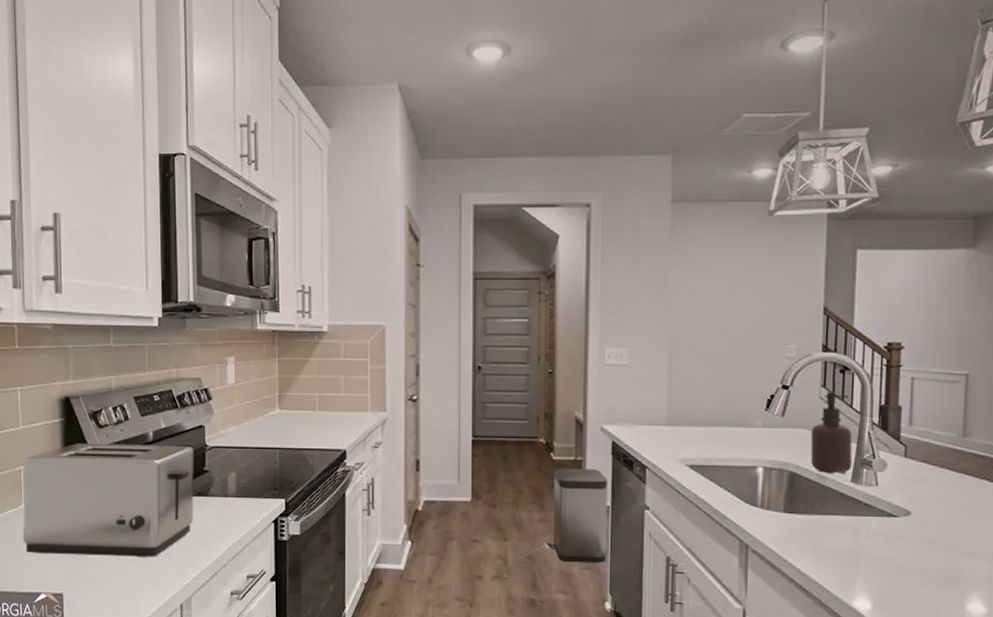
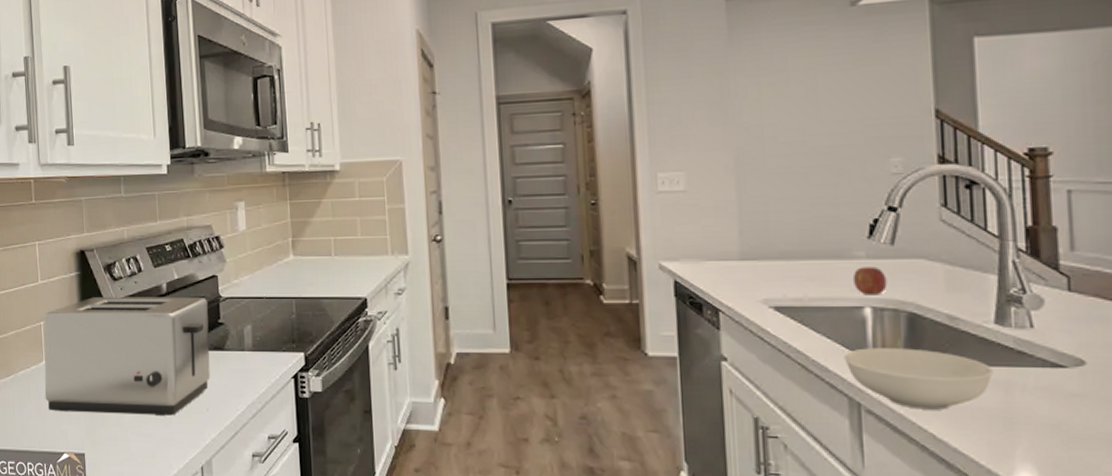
pedal bin: present [543,468,608,562] -> none [598,313,678,424]
bowl: none [739,500,847,550] -> present [844,348,993,410]
fruit: none [751,434,777,457] -> present [852,267,888,295]
soap dispenser: present [810,391,853,473] -> none [933,211,993,313]

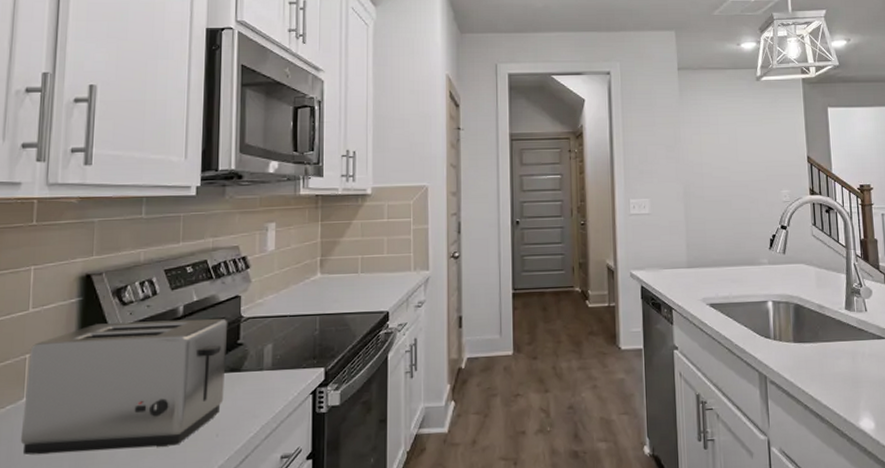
bowl: present [844,348,993,410] -> none [755,331,846,377]
fruit: present [852,267,888,295] -> none [760,270,782,292]

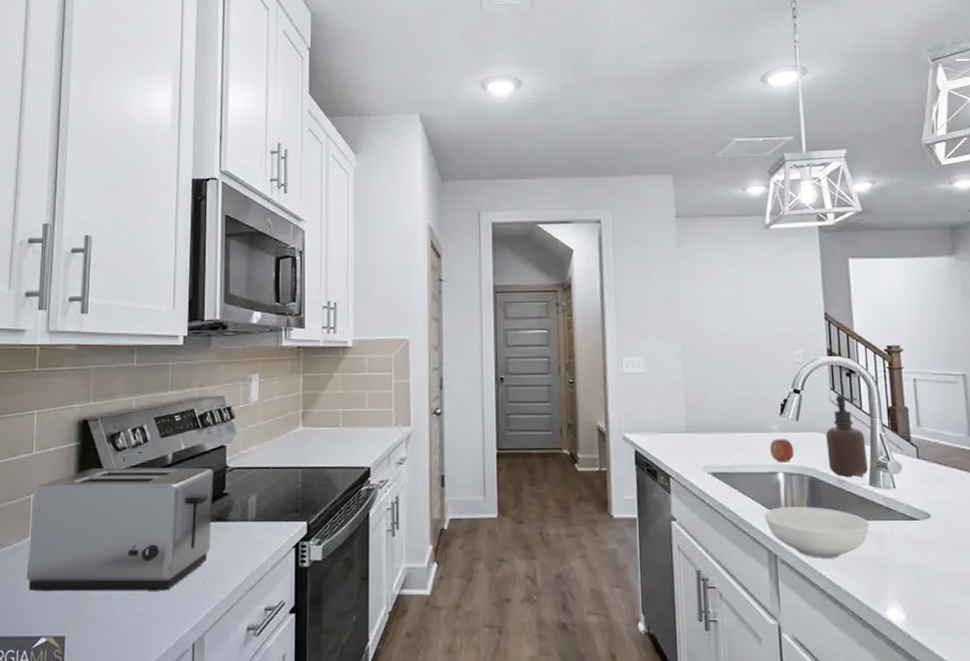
bowl: none [755,331,846,377] -> present [764,507,870,558]
fruit: none [760,270,782,292] -> present [769,439,795,463]
soap dispenser: none [808,229,844,303] -> present [826,394,868,477]

